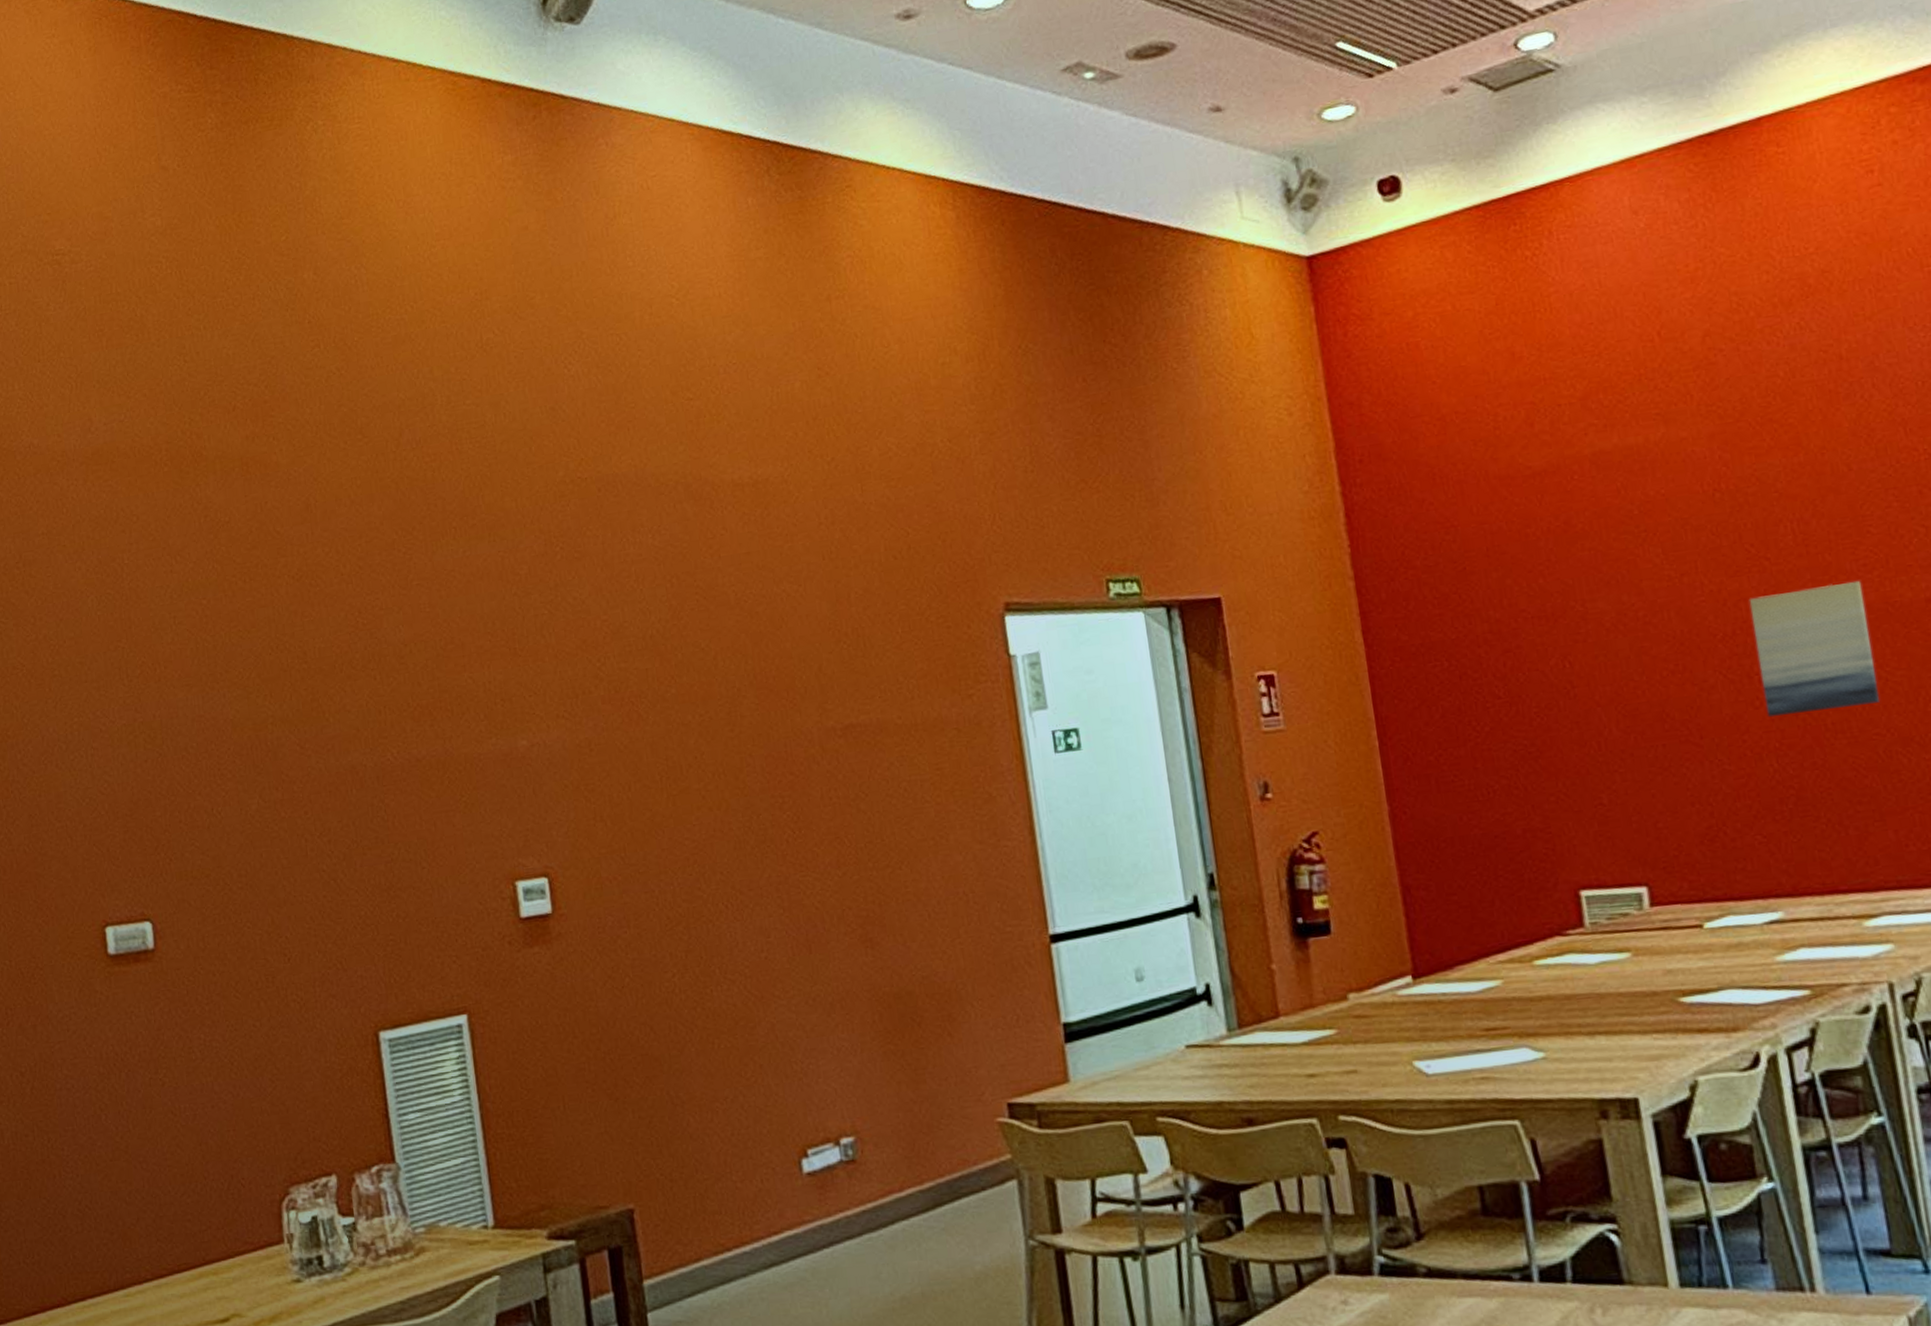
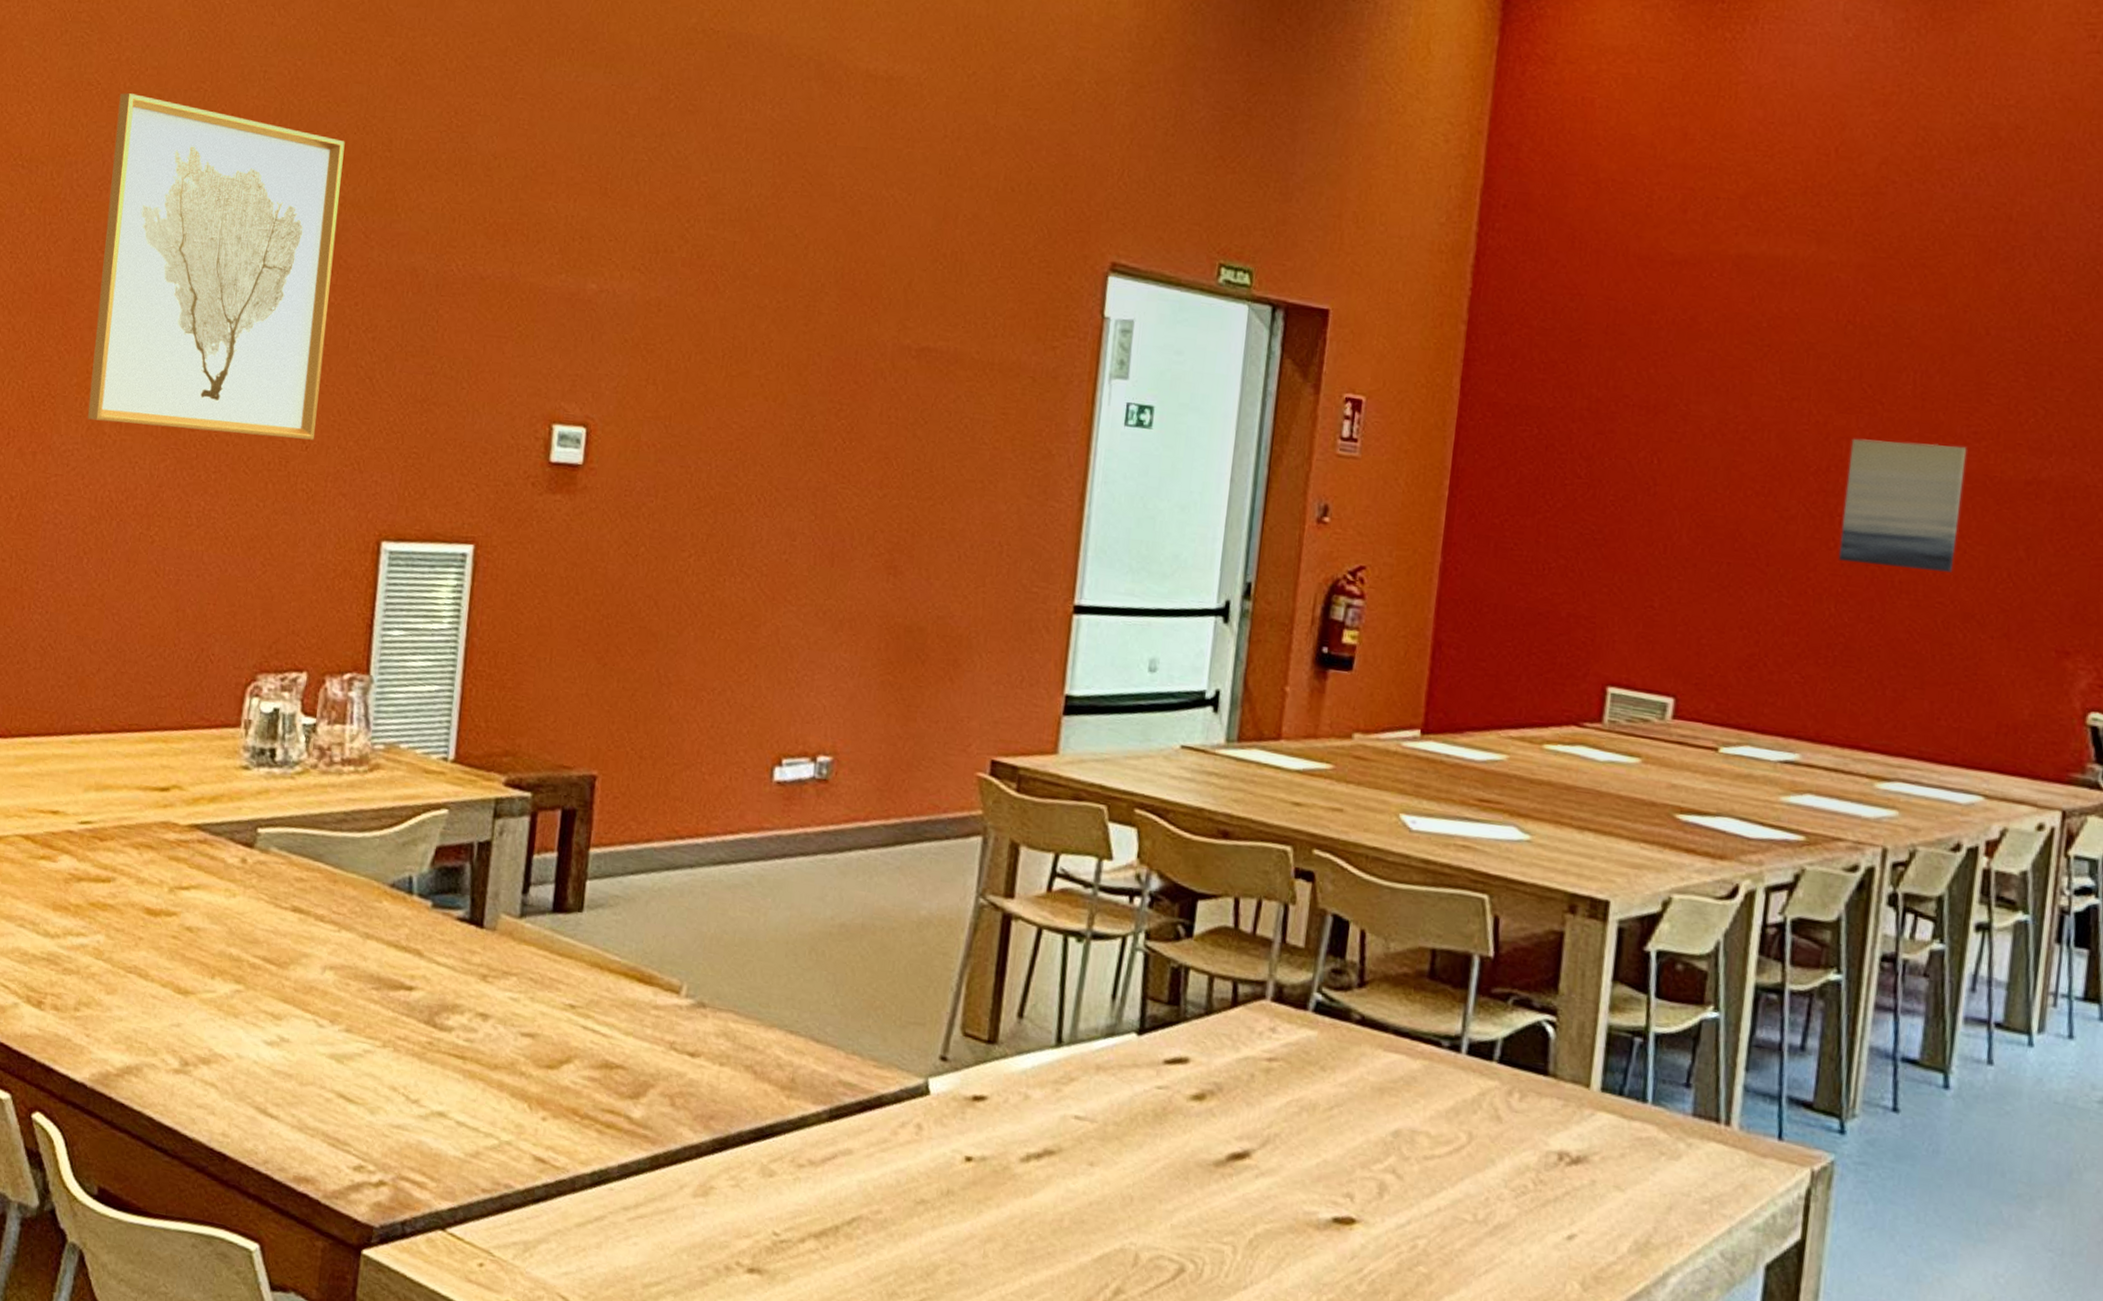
wall art: none [45,663,295,982] -> present [87,93,345,440]

